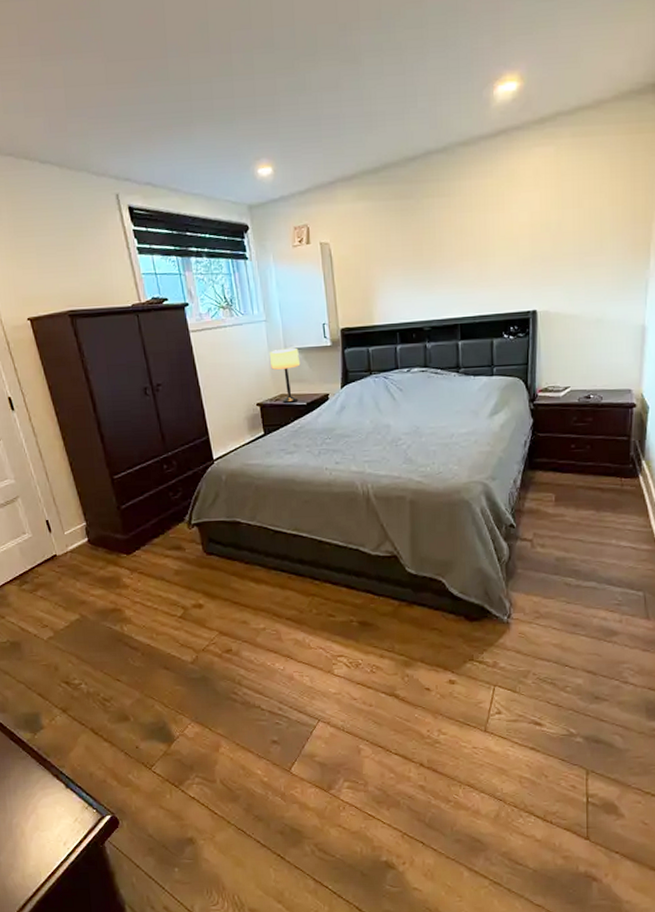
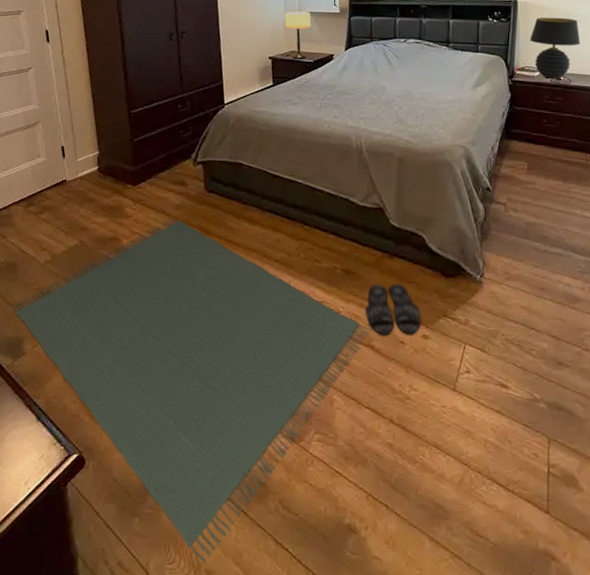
rug: none [21,583,395,903] -> present [11,217,372,563]
slippers: none [385,632,446,684] -> present [364,284,421,335]
table lamp: none [552,325,612,398] -> present [530,17,581,79]

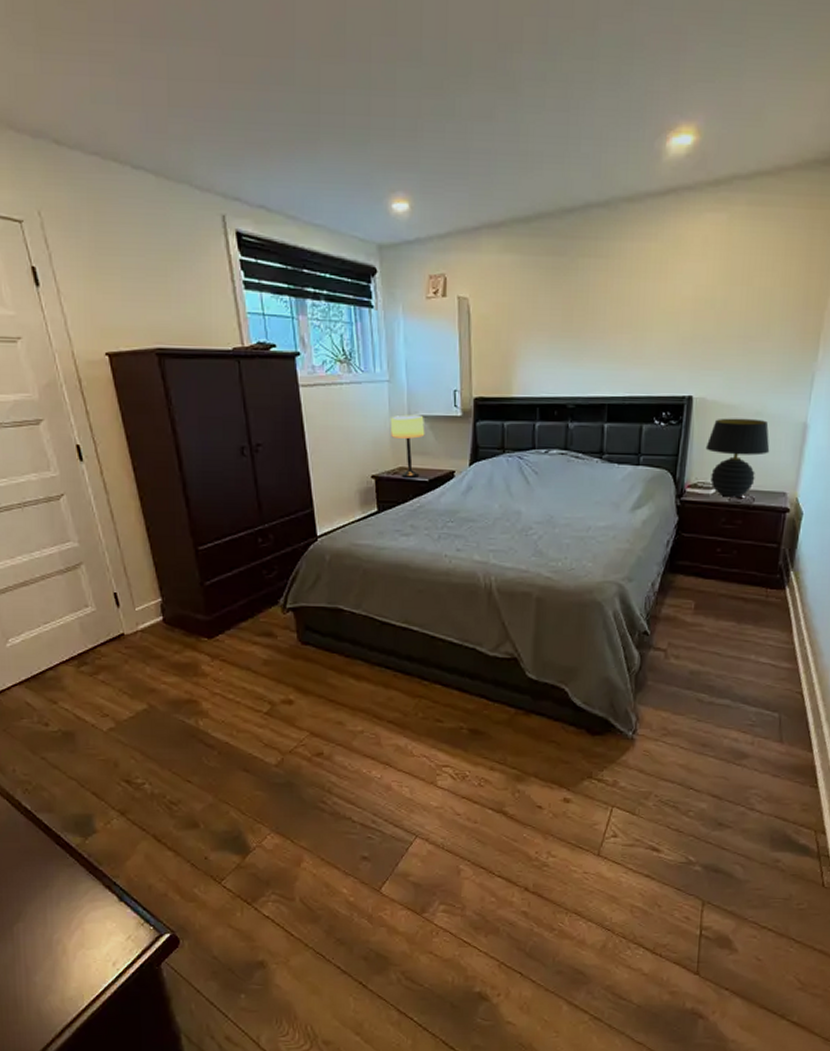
rug: present [11,217,372,563] -> none [73,675,504,1034]
slippers: present [364,284,421,335] -> none [495,744,562,800]

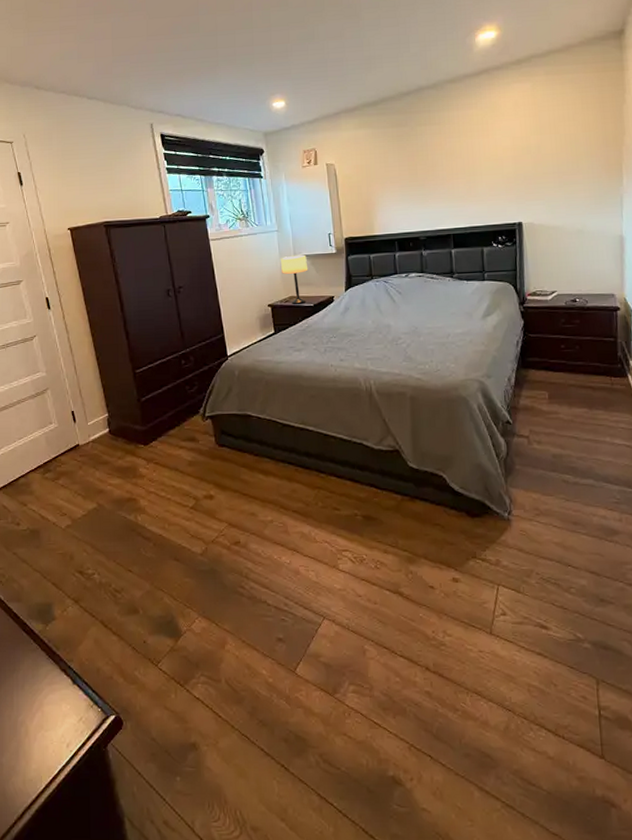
table lamp: present [705,418,770,497] -> none [539,236,594,301]

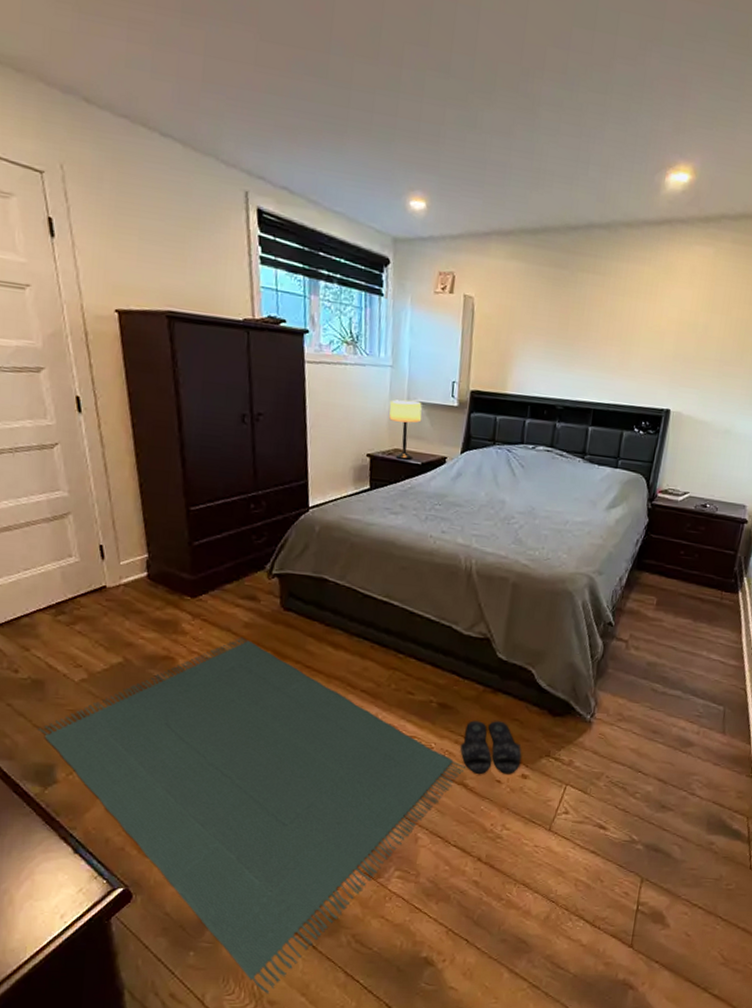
rug: none [38,474,399,820] -> present [38,637,467,994]
slippers: none [389,527,450,581] -> present [460,721,522,774]

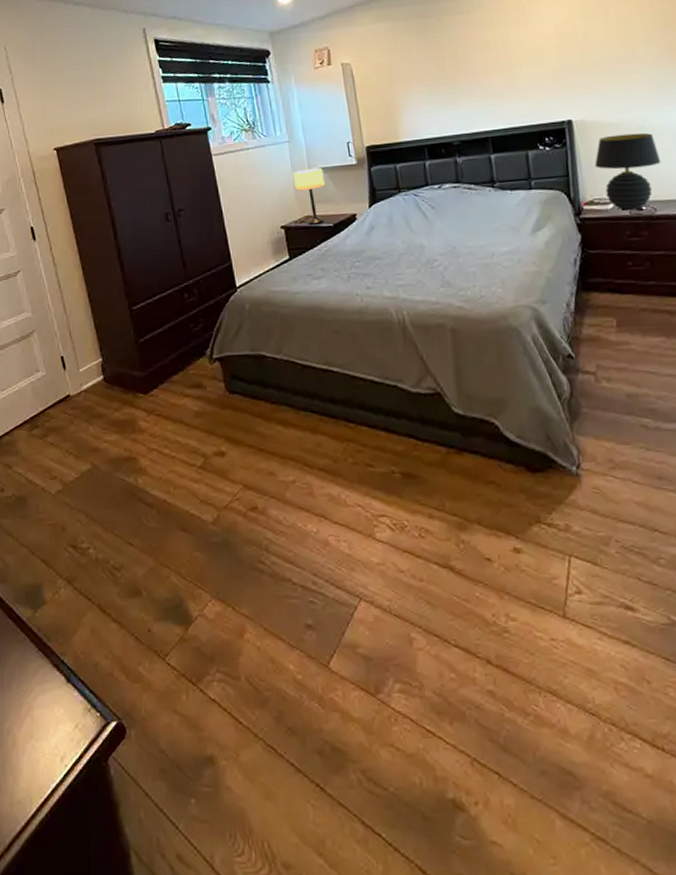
rug: present [38,637,467,994] -> none [25,427,448,855]
slippers: present [460,721,522,774] -> none [435,486,509,552]
table lamp: none [678,432,735,506] -> present [594,133,661,210]

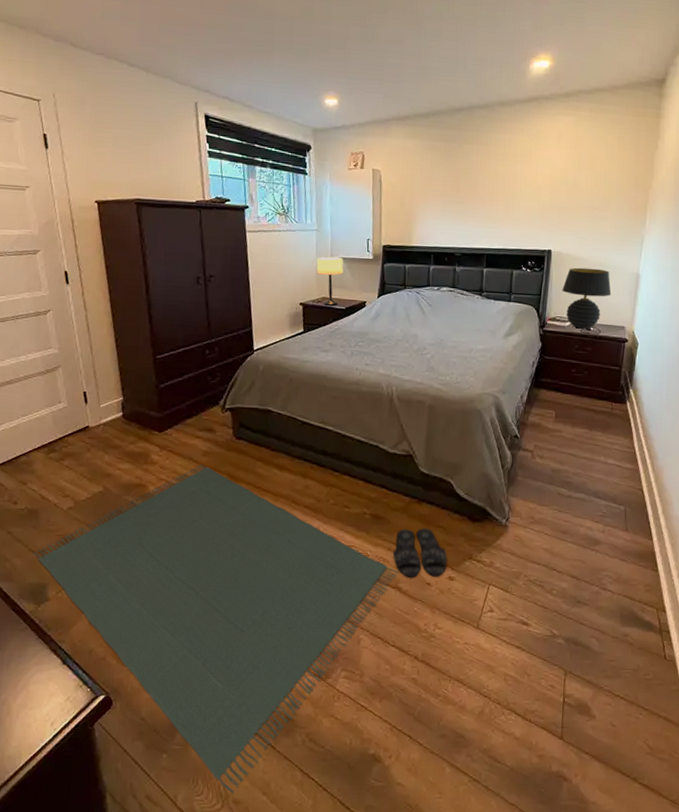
rug: none [25,427,448,855] -> present [33,464,399,794]
slippers: none [435,486,509,552] -> present [392,528,447,578]

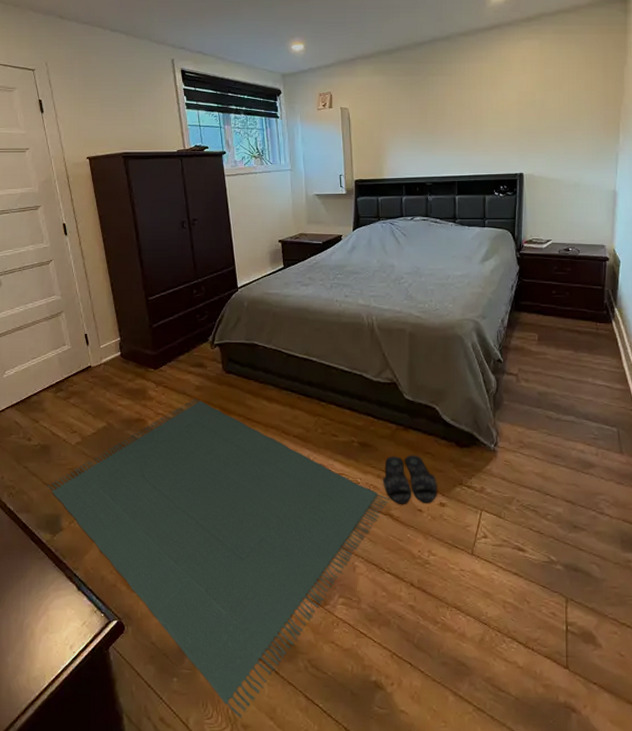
table lamp: present [316,256,344,306] -> none [292,194,319,241]
table lamp: present [562,267,611,329] -> none [536,189,588,250]

